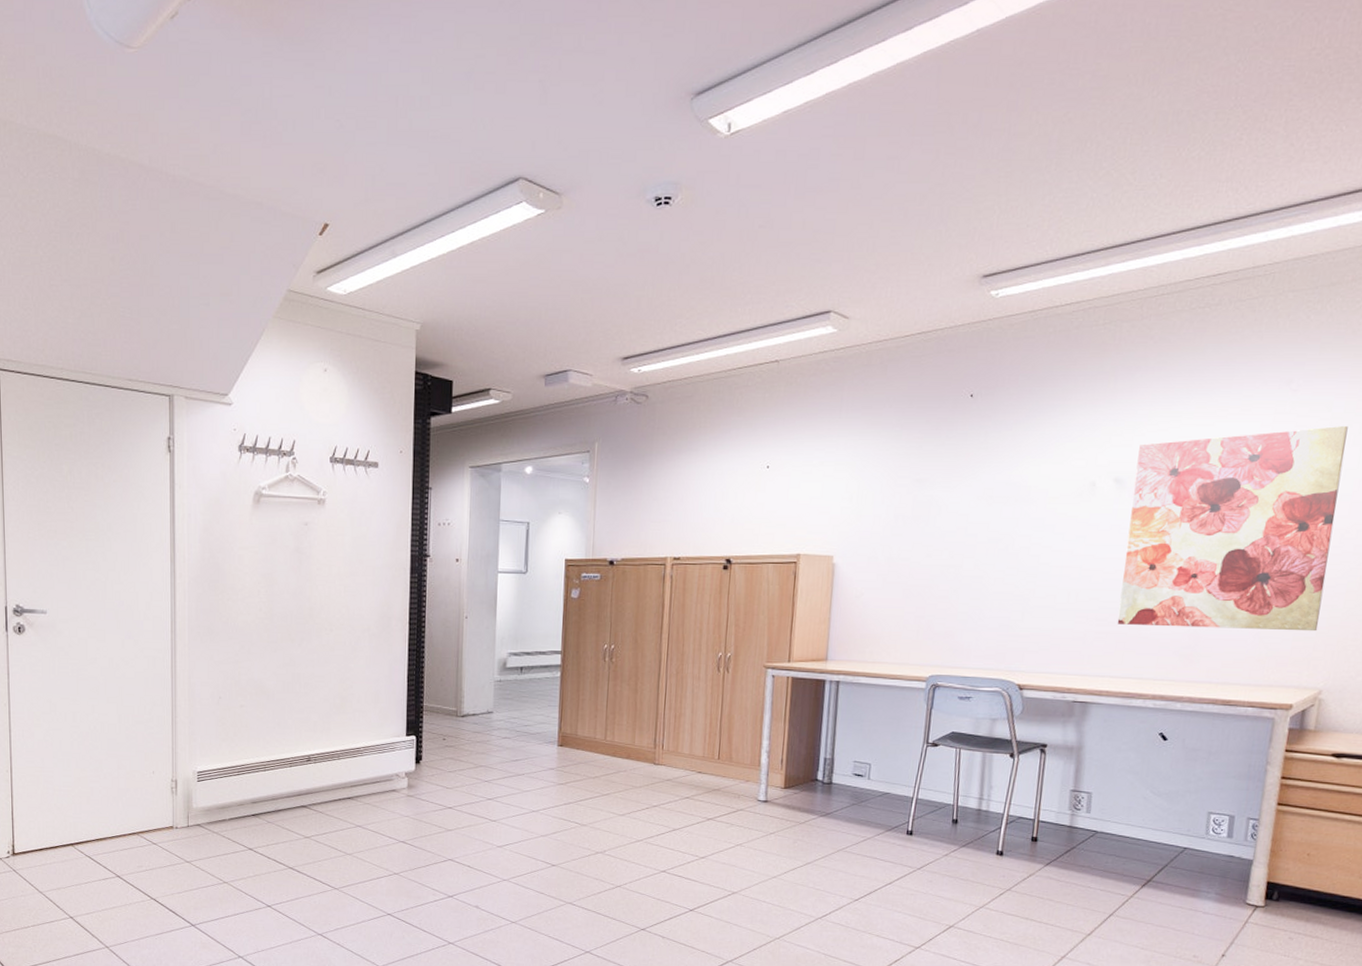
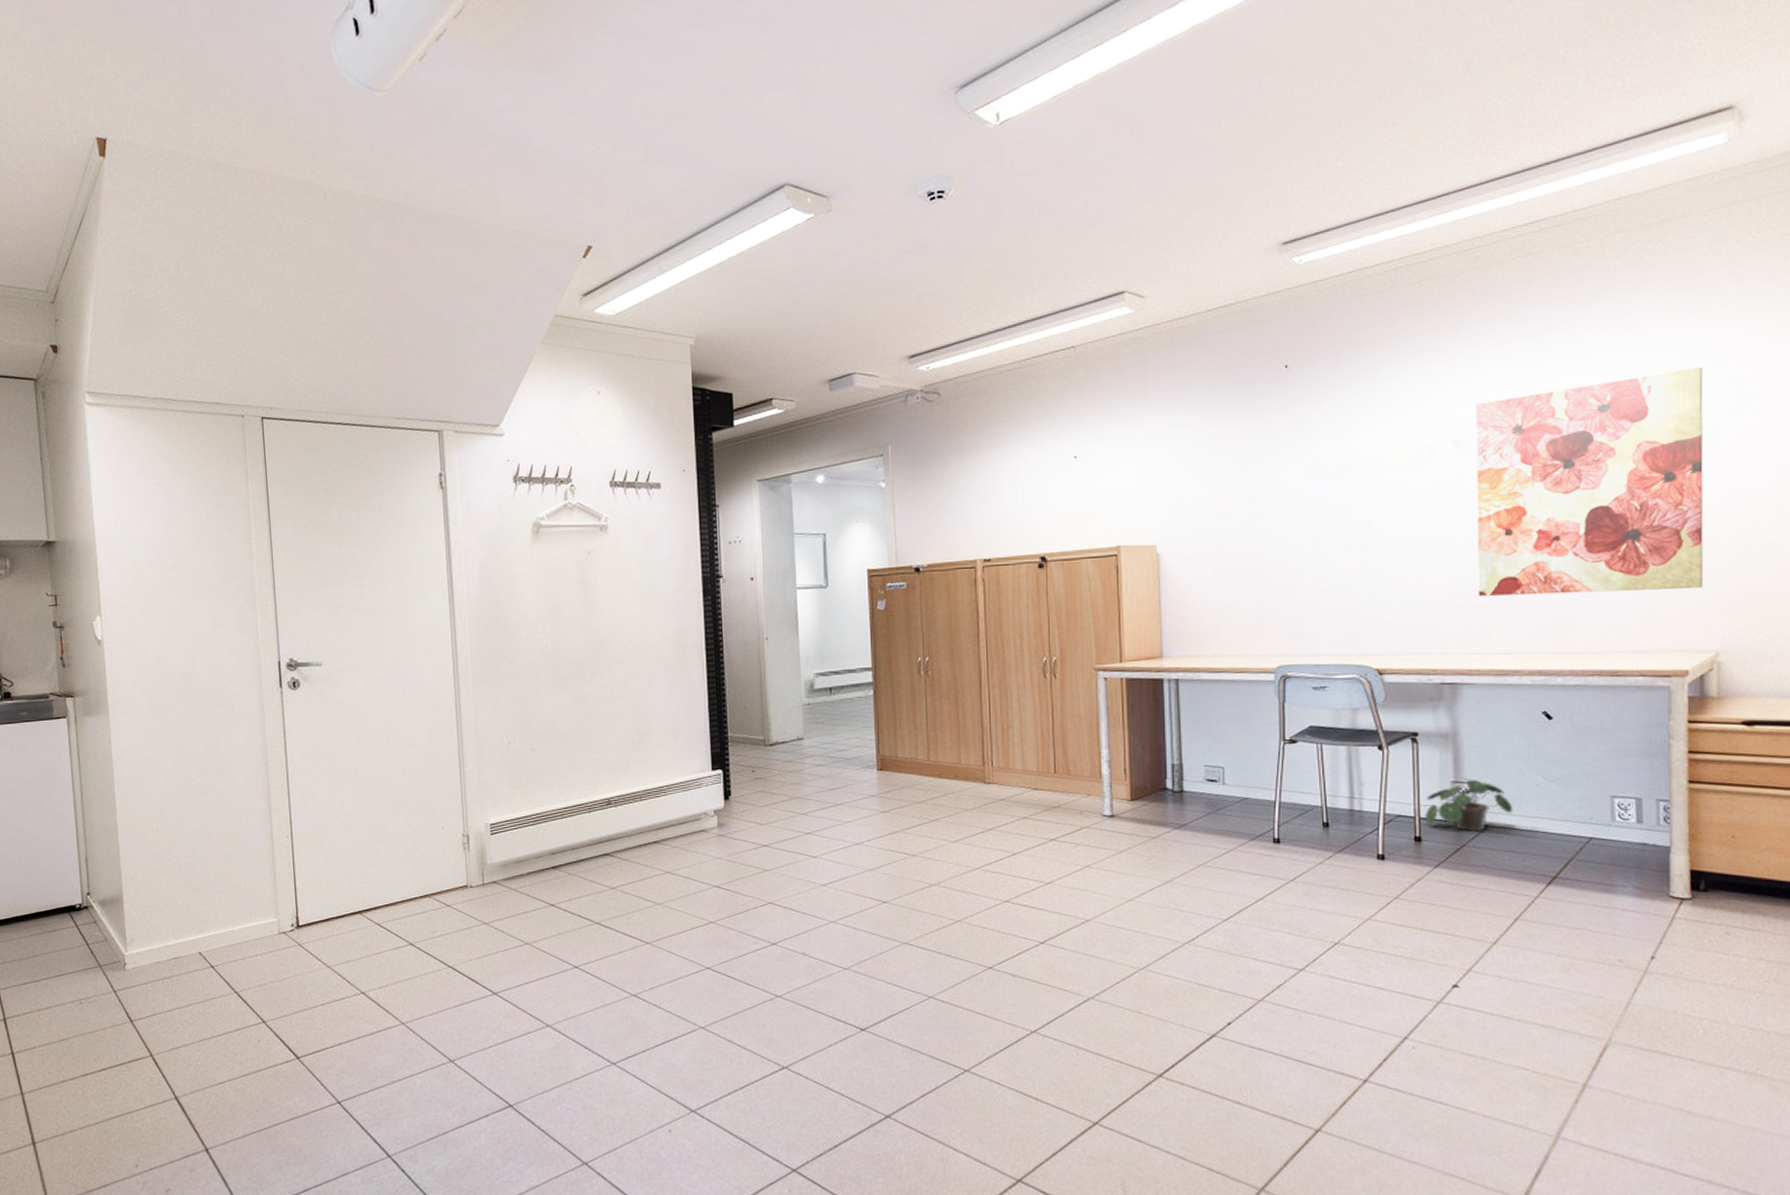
potted plant: none [1043,786,1122,837] -> present [1425,776,1513,832]

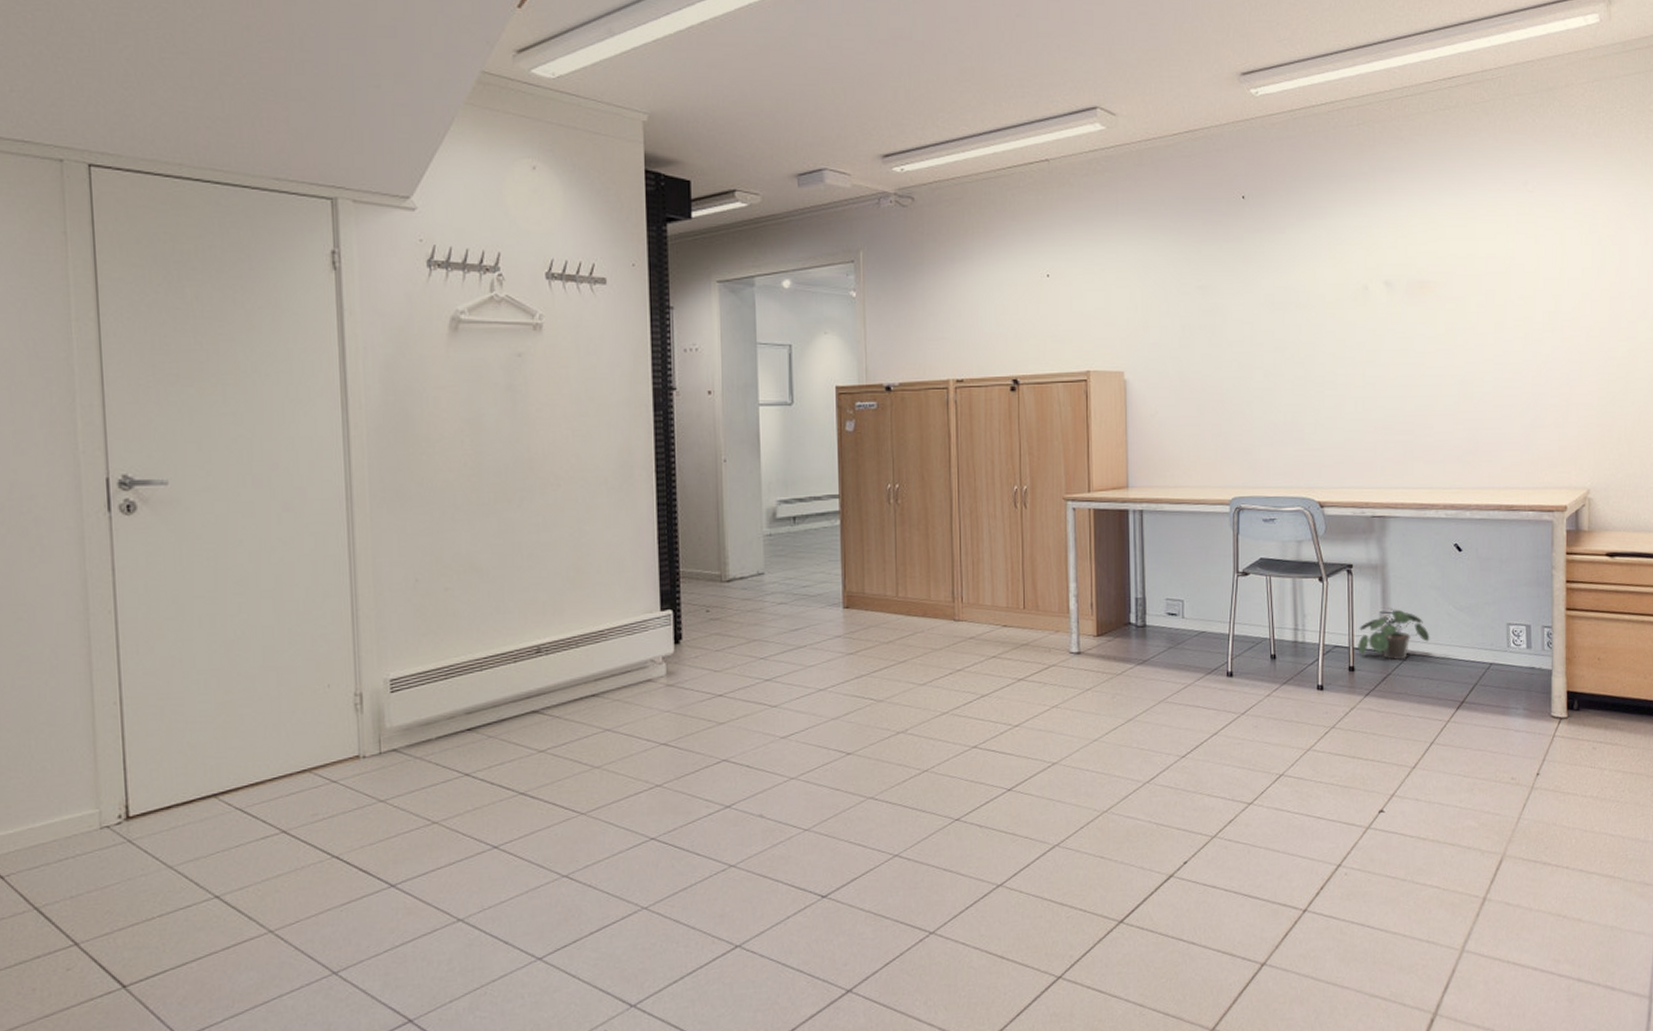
wall art: present [1476,367,1704,596] -> none [1403,227,1580,433]

